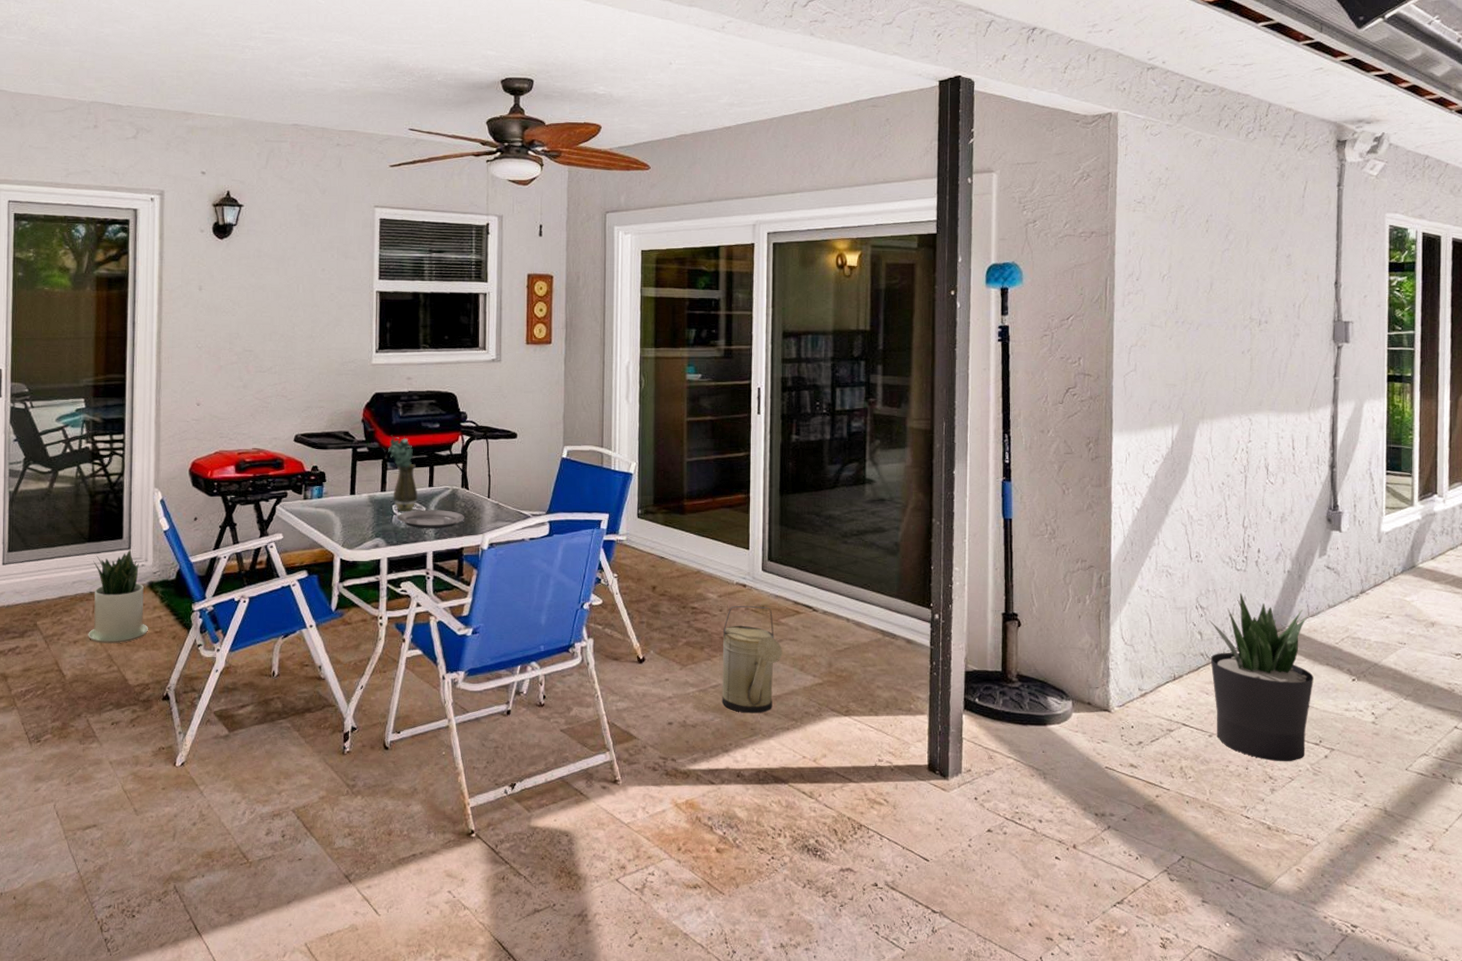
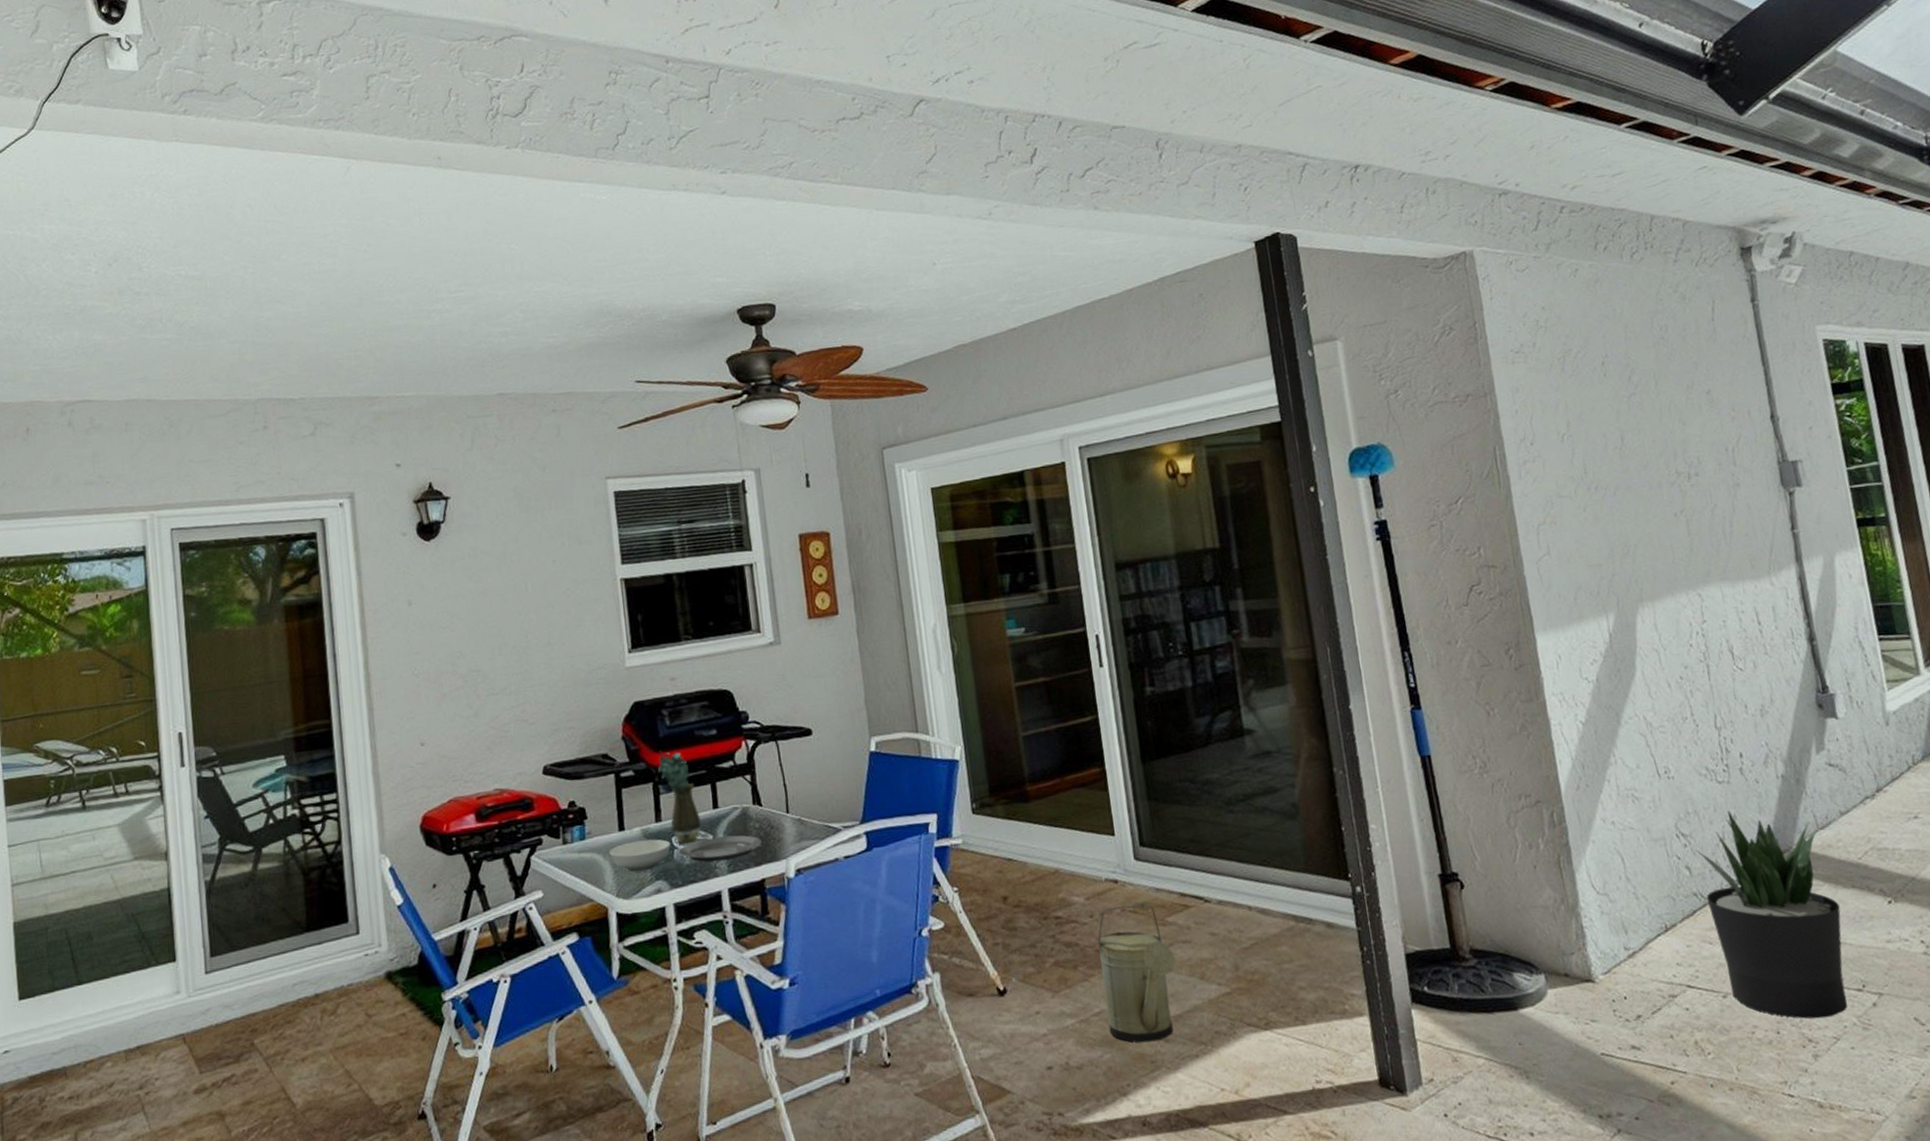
planter: present [88,550,149,644] -> none [315,935,392,1058]
bowl: none [340,504,390,529] -> present [609,839,670,873]

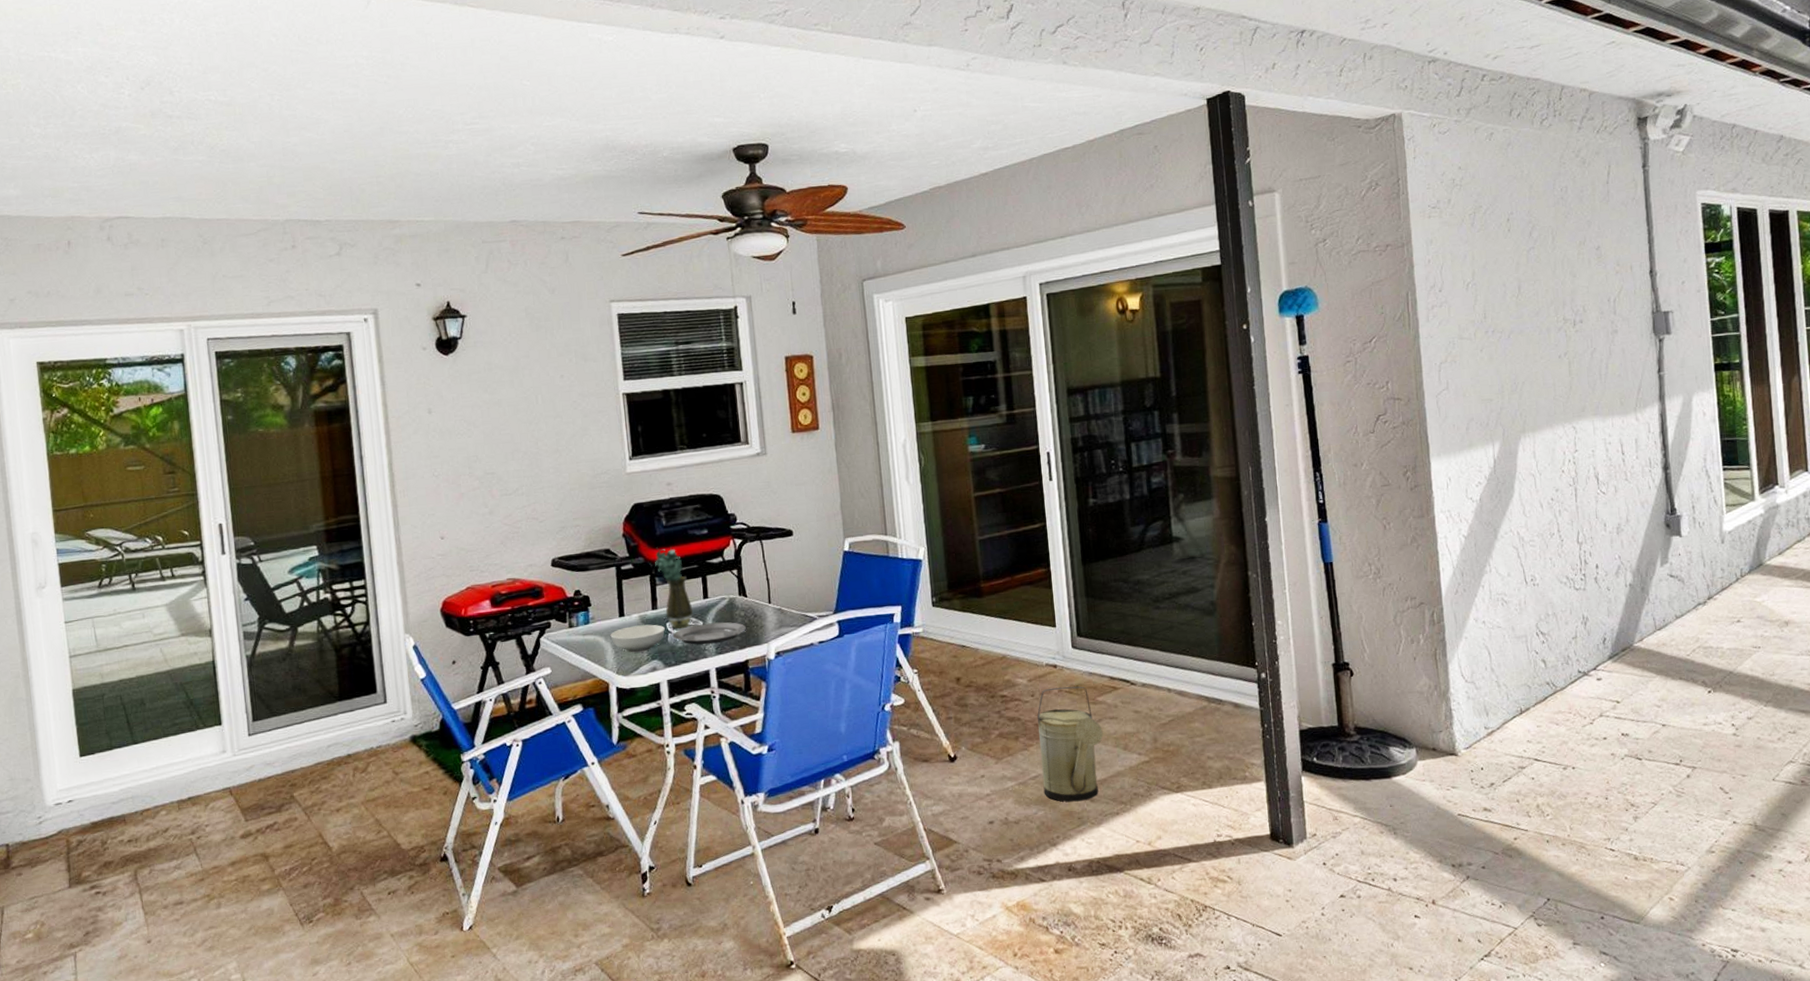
planter: present [1696,810,1847,1019] -> none [1552,613,1668,787]

